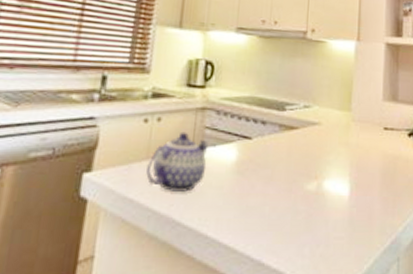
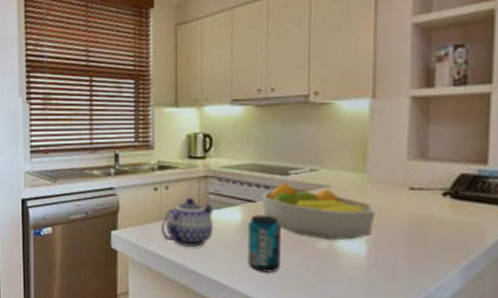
beverage can: none [238,153,275,220] -> present [247,215,281,273]
fruit bowl: none [258,117,357,180] -> present [262,181,375,240]

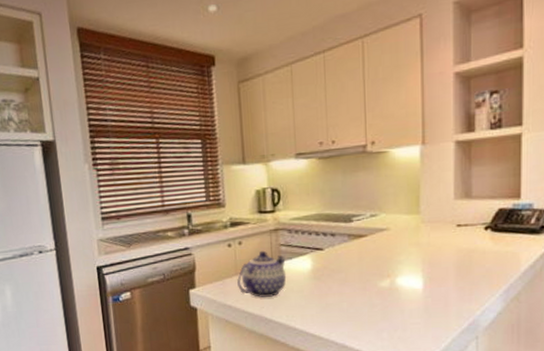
beverage can: present [247,215,281,273] -> none [317,261,349,314]
fruit bowl: present [262,181,375,240] -> none [329,228,429,278]

